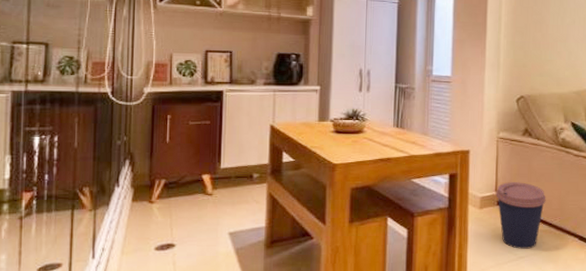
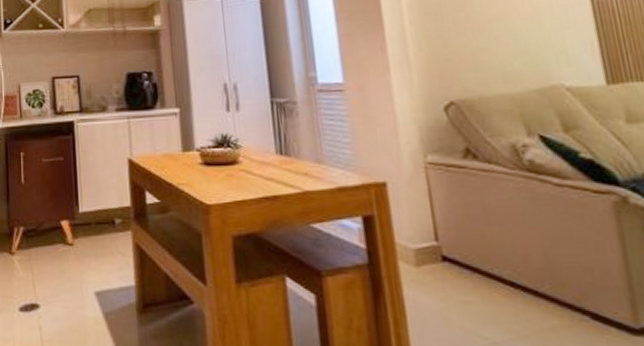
coffee cup: present [496,182,546,249] -> none [437,227,521,331]

